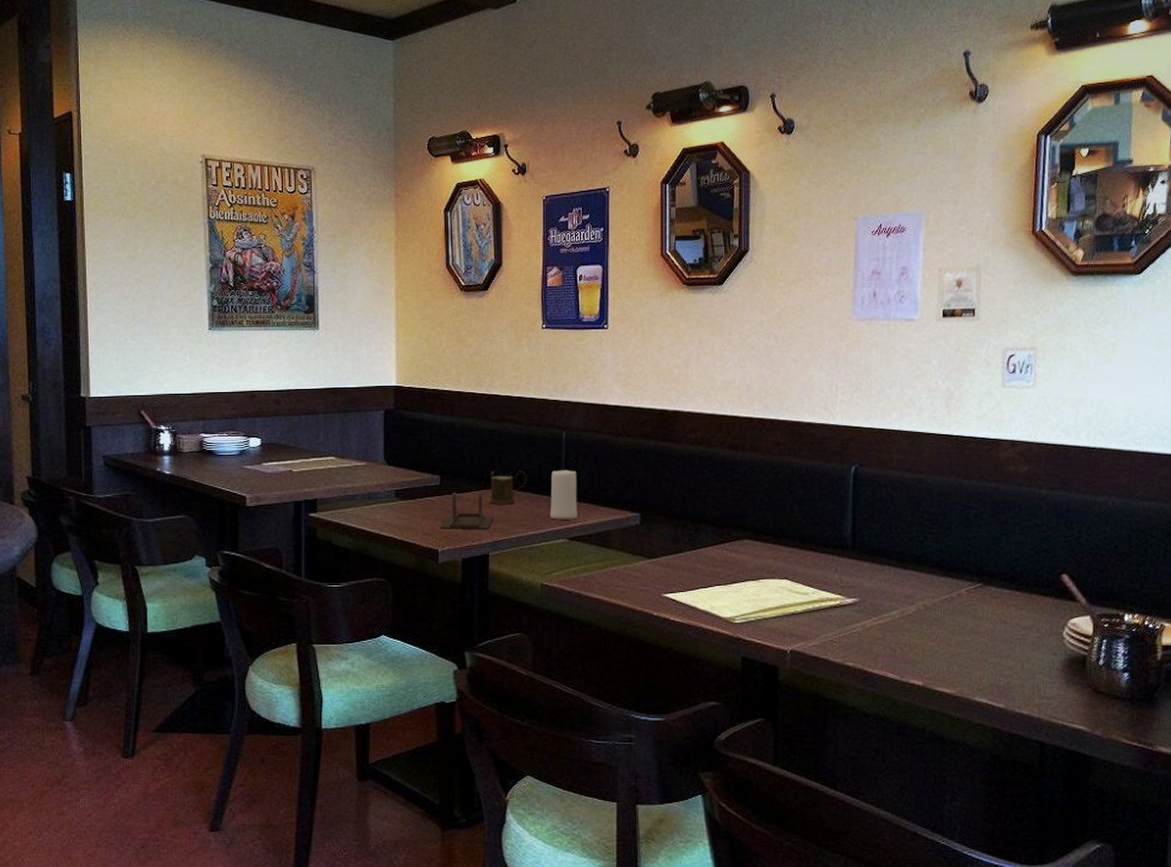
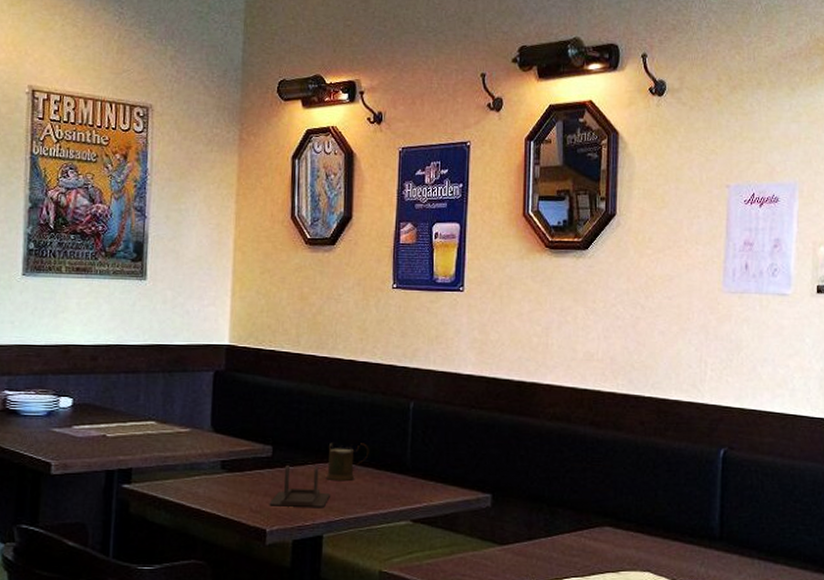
candle: present [549,470,577,520] -> none [392,444,424,500]

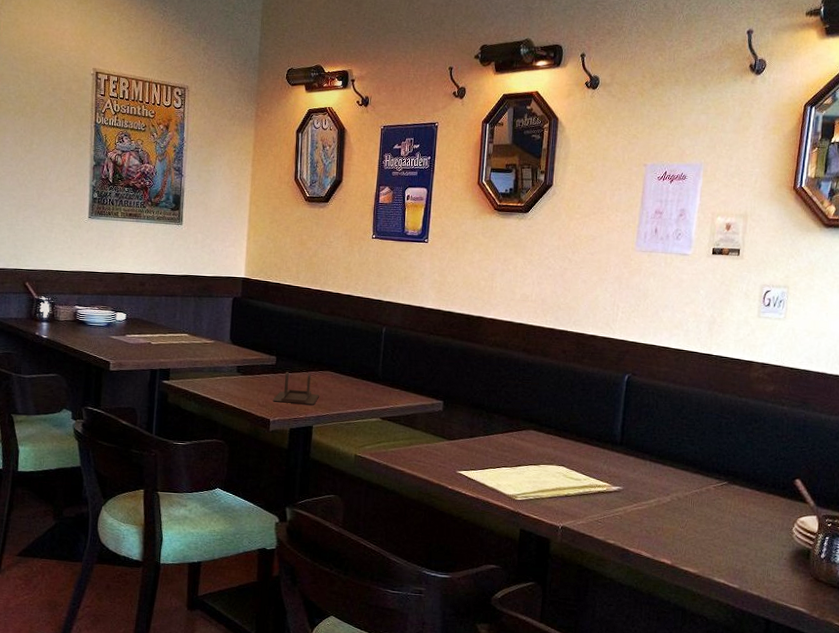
beer mug: present [325,442,369,482] -> none [316,356,350,386]

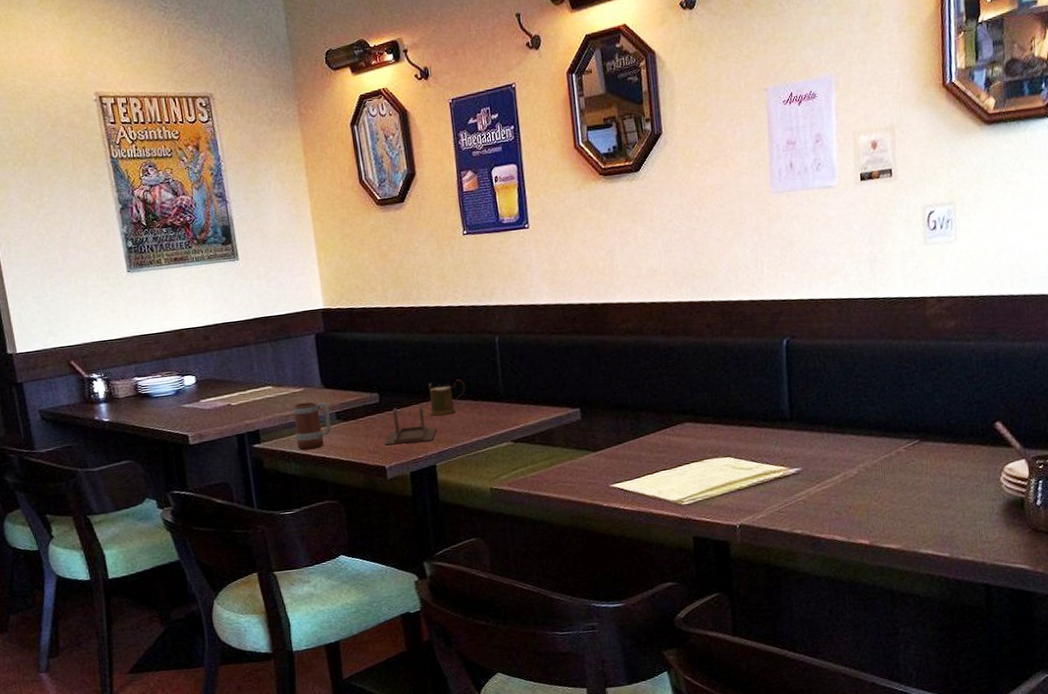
beer mug: none [199,352,233,394] -> present [293,401,332,450]
beer mug: none [316,356,350,386] -> present [428,379,466,417]

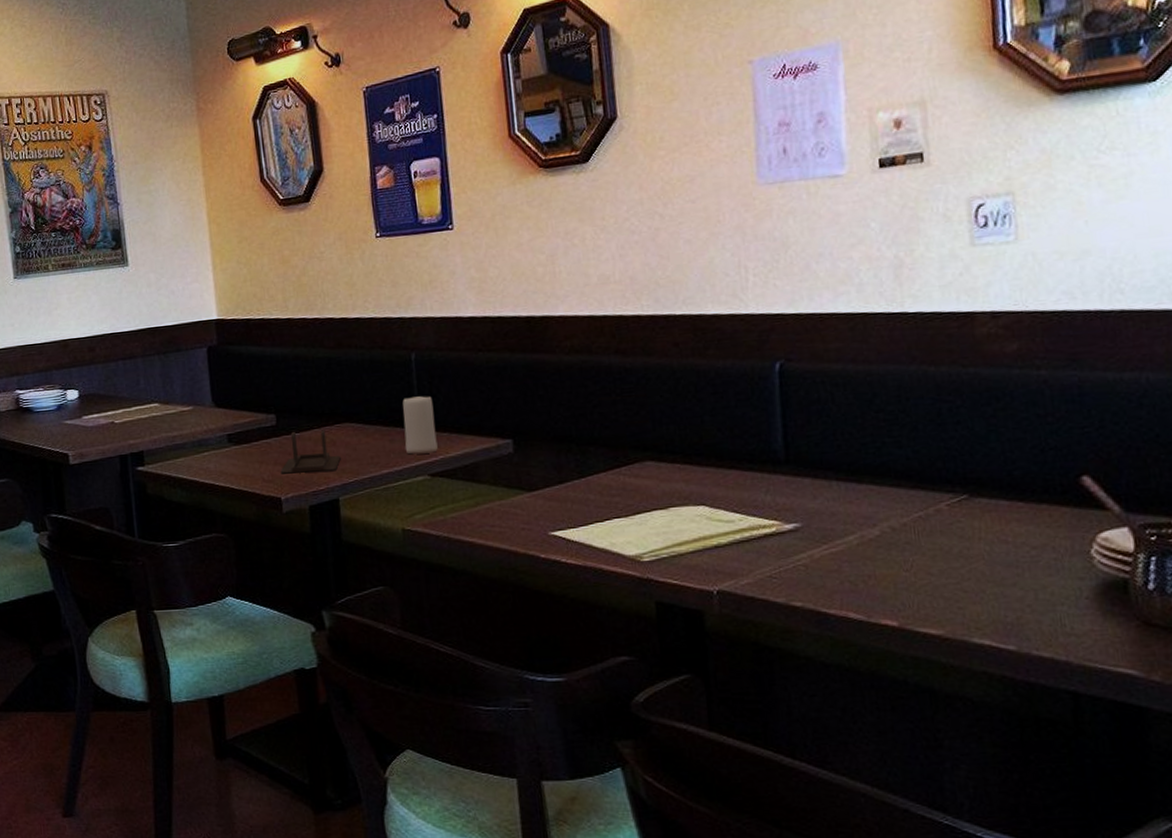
beer mug: present [293,401,332,450] -> none [181,421,222,476]
beer mug: present [428,379,466,417] -> none [332,401,375,443]
candle: none [489,373,519,424] -> present [403,396,438,455]

